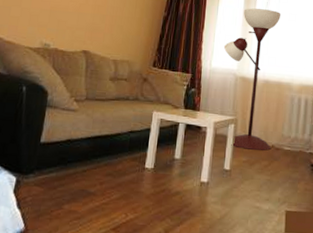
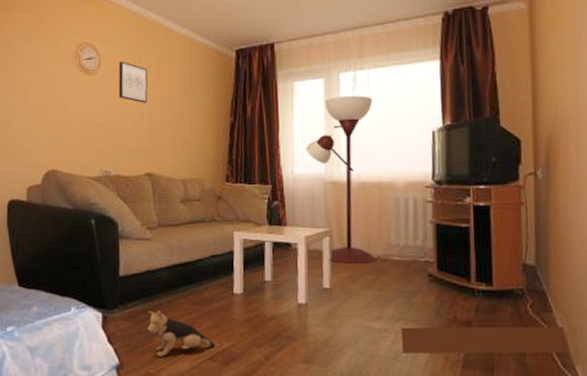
plush toy: none [58,178,121,225] -> present [147,310,216,357]

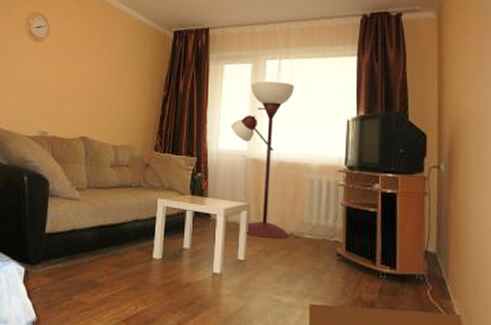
wall art: present [118,61,148,103] -> none [62,32,91,72]
plush toy: present [147,310,216,357] -> none [66,268,131,316]

